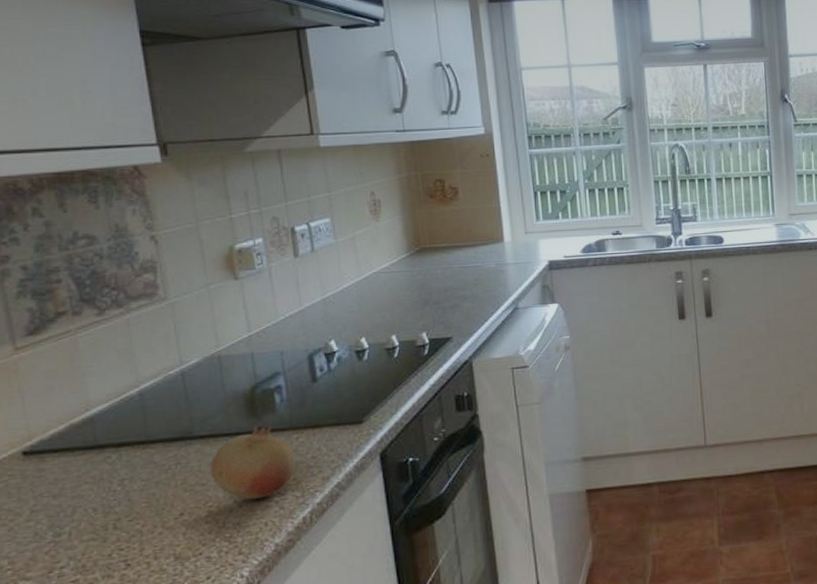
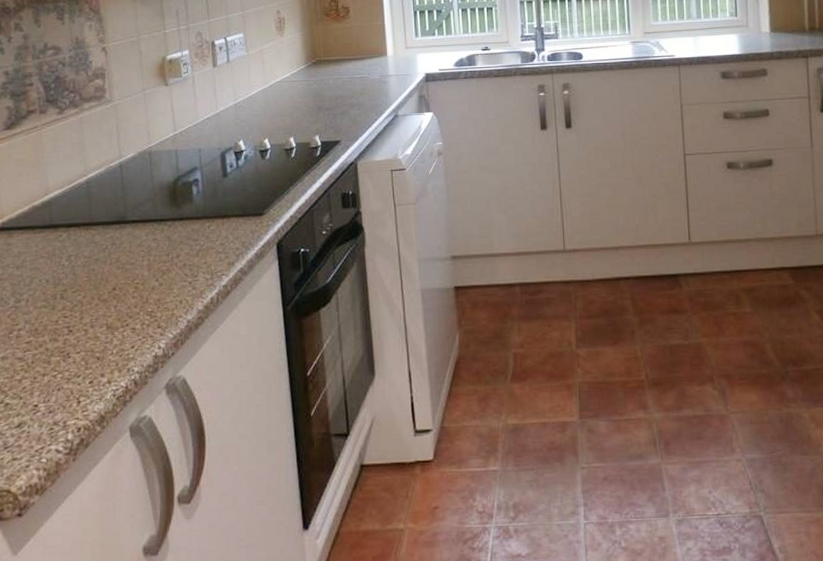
fruit: present [210,423,296,500] -> none [138,212,207,280]

